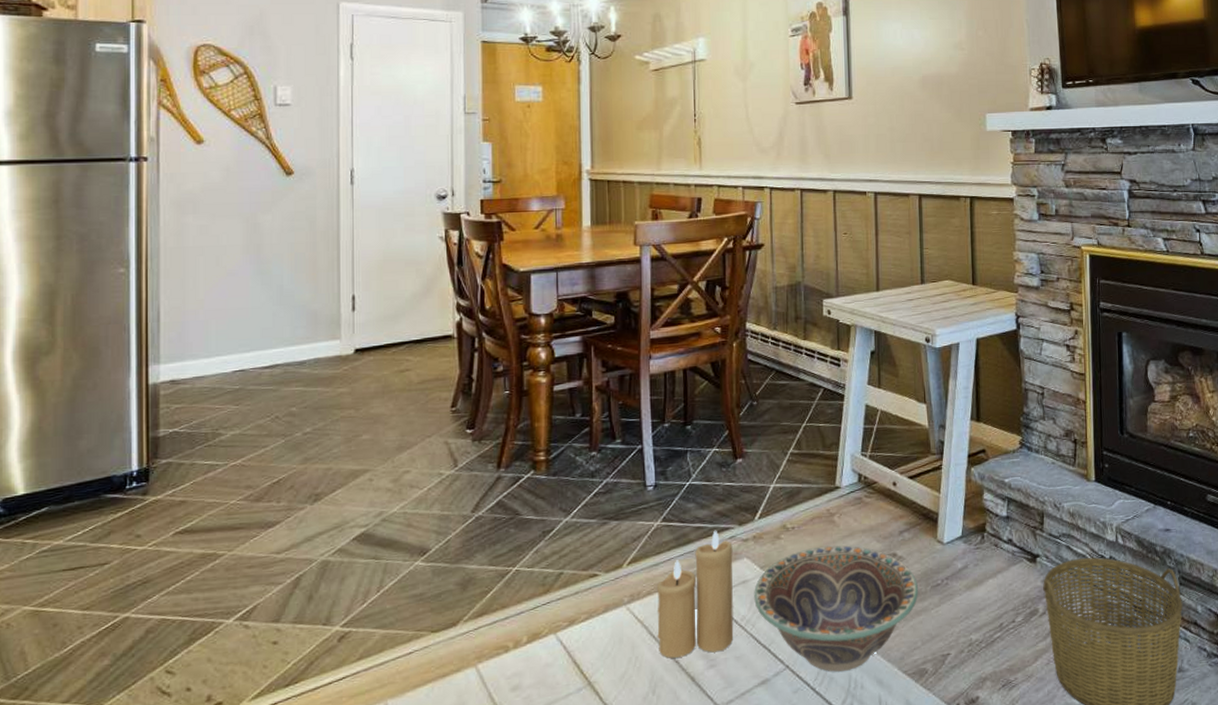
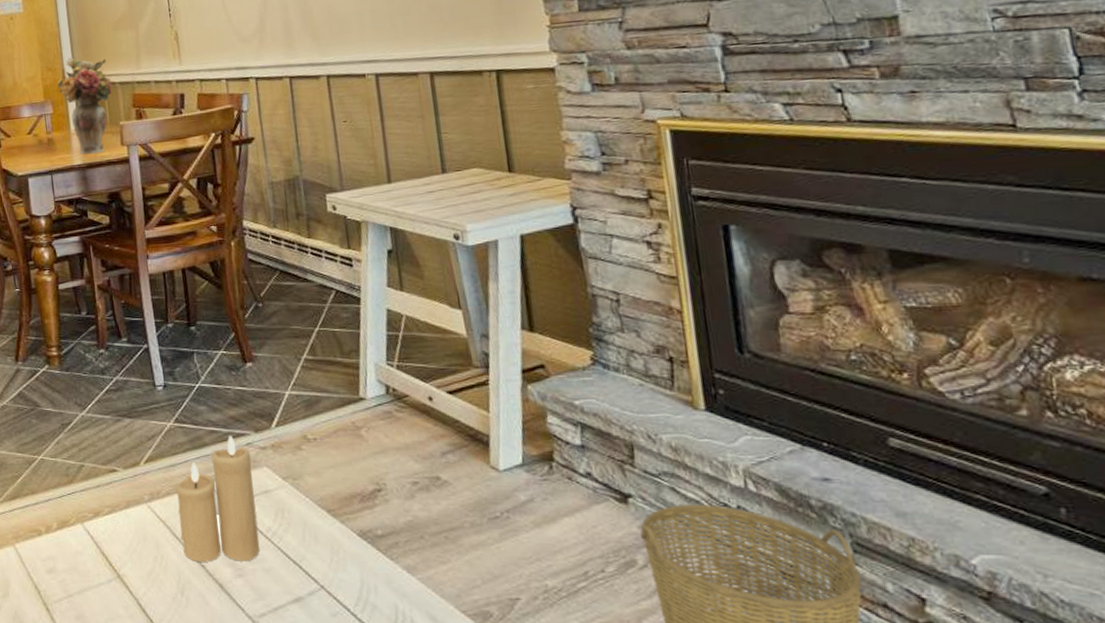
flower arrangement: none [572,153,631,253] -> present [56,58,112,155]
decorative bowl: present [754,545,919,672] -> none [278,461,473,601]

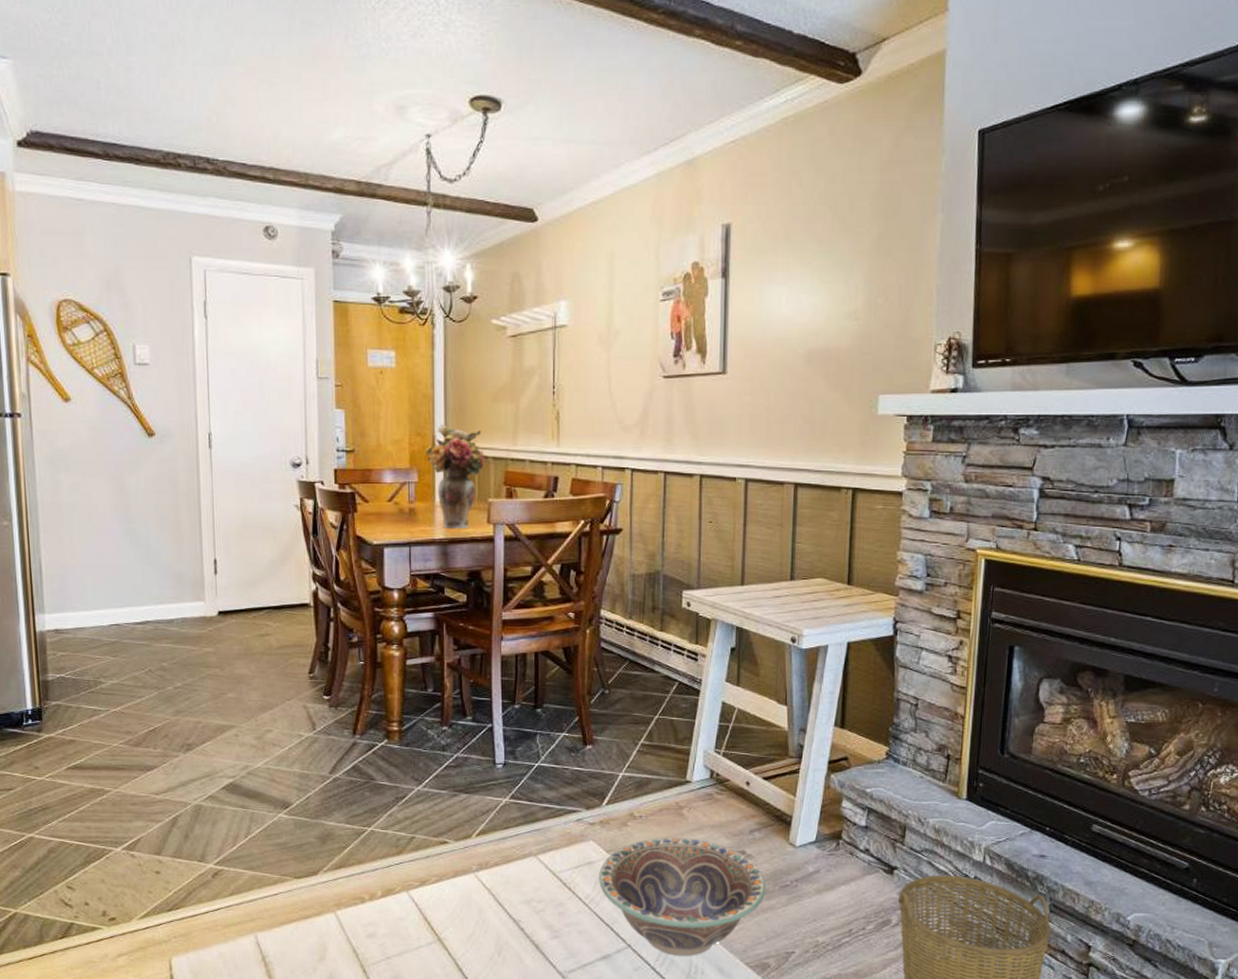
candle: present [175,435,260,562] -> none [503,811,579,925]
decorative bowl: none [278,461,473,601] -> present [599,837,767,956]

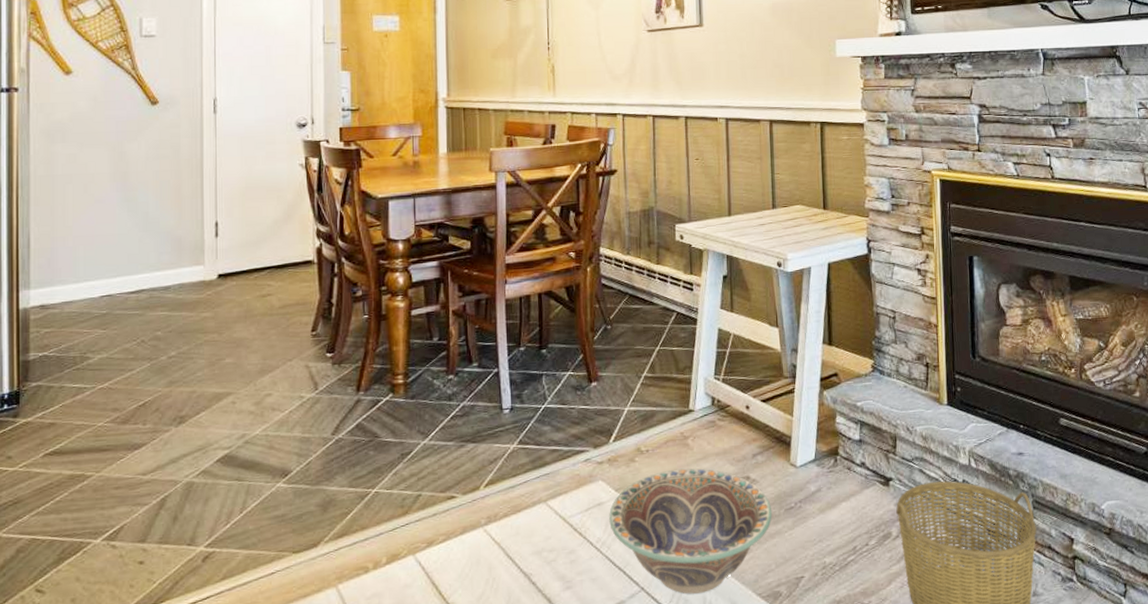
flower arrangement: present [425,425,485,530] -> none [428,82,486,180]

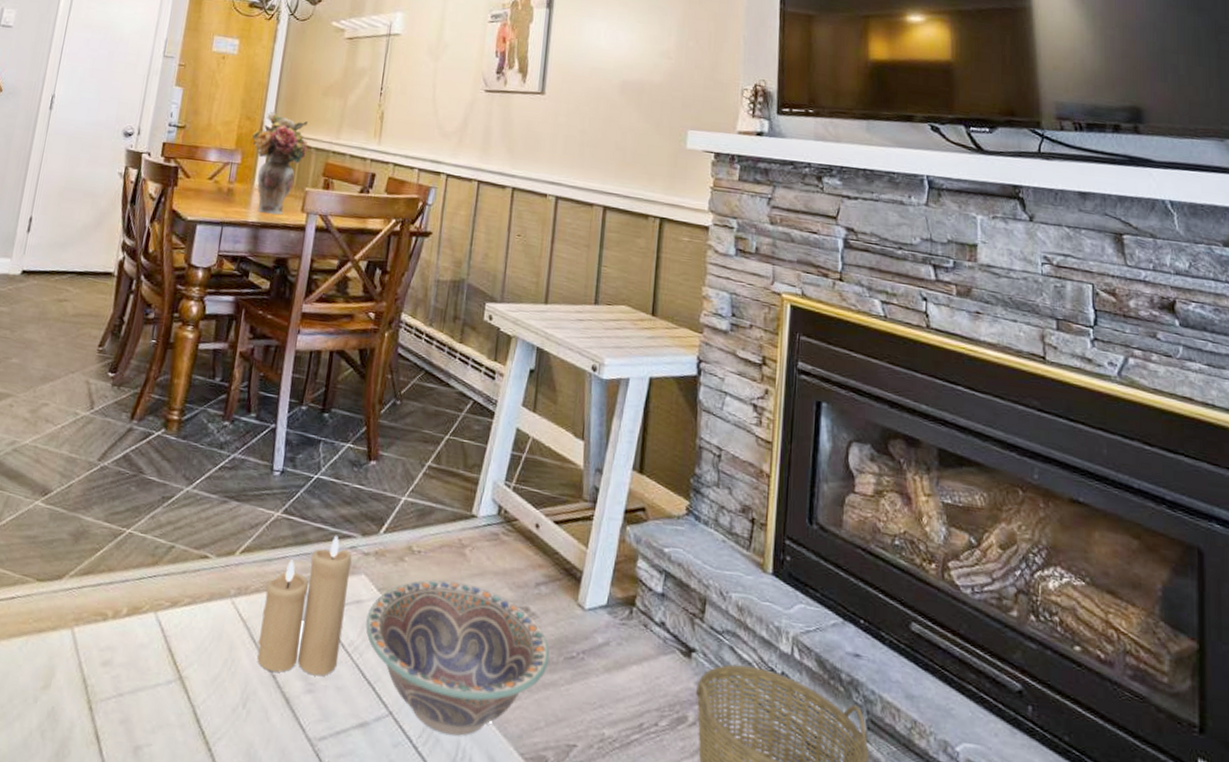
flower arrangement: none [428,82,486,180] -> present [252,112,308,215]
candle: none [513,453,589,580] -> present [257,535,352,676]

